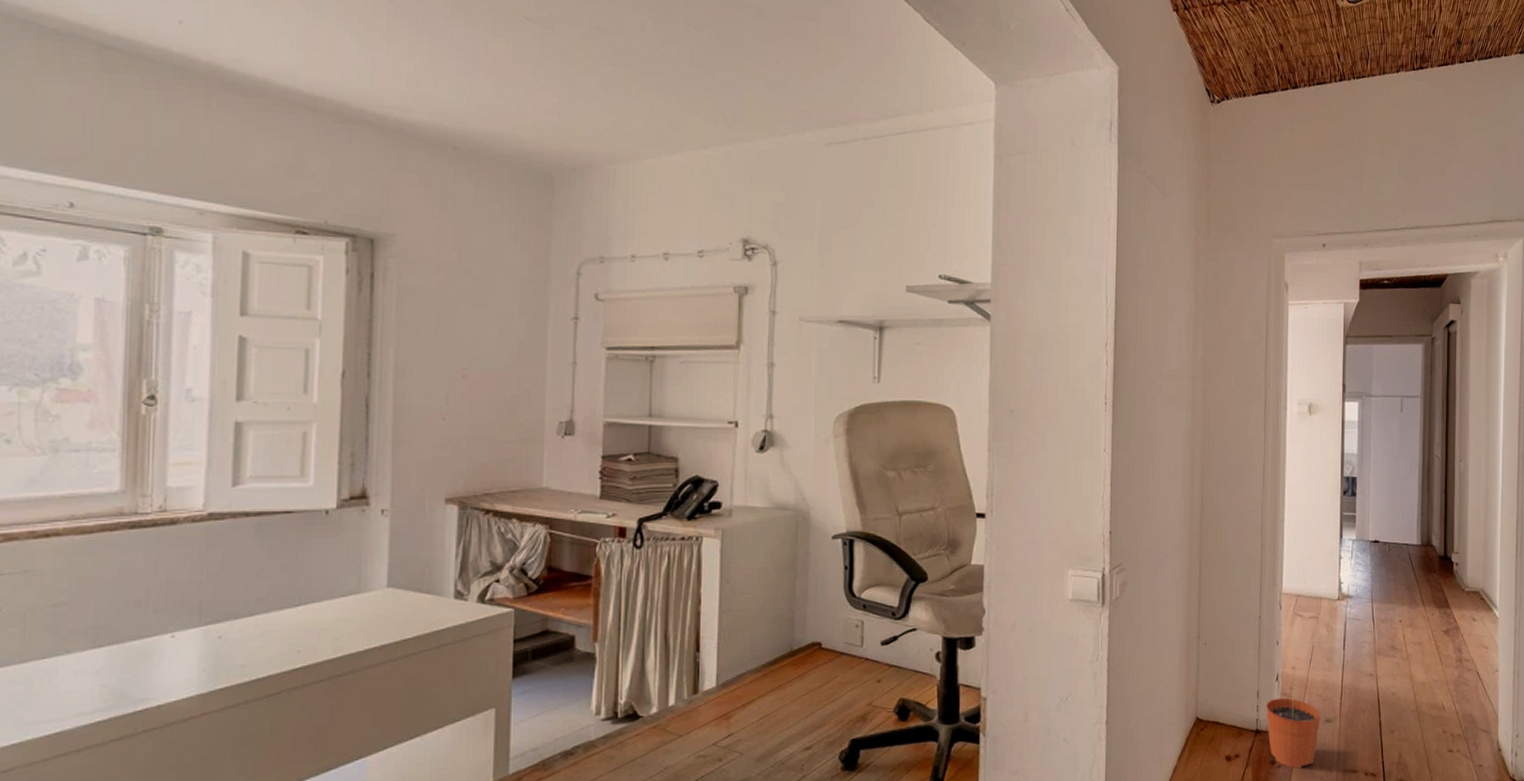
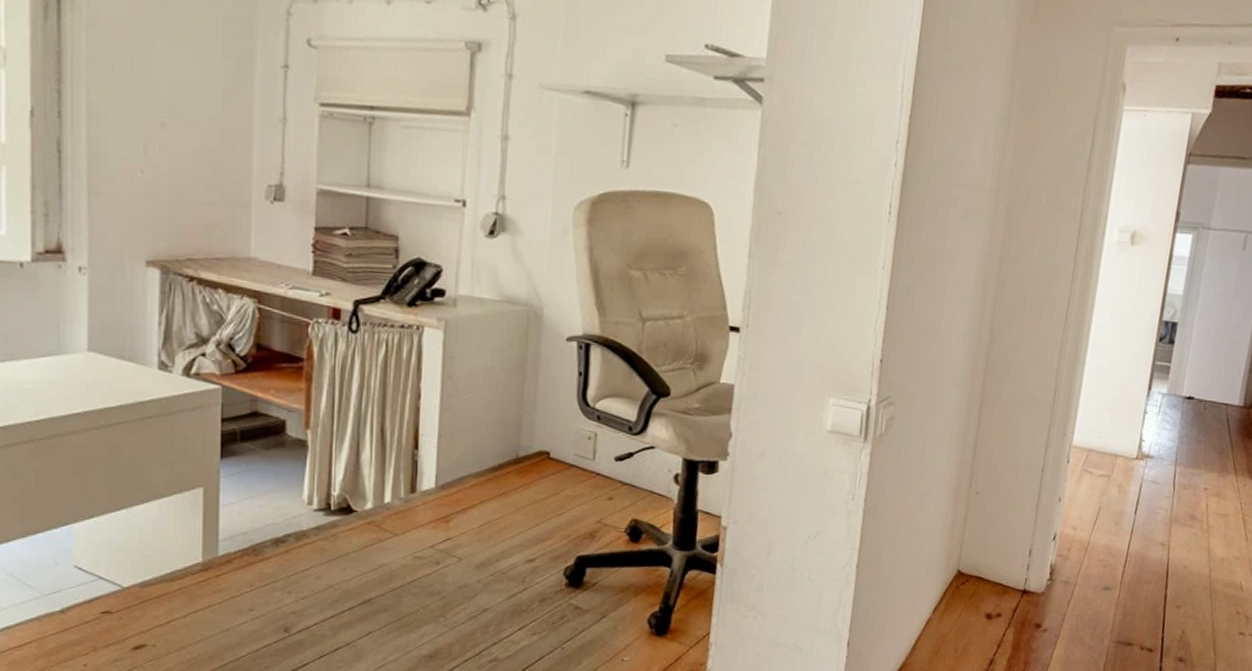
plant pot: present [1265,682,1320,769] -> none [1036,543,1099,635]

